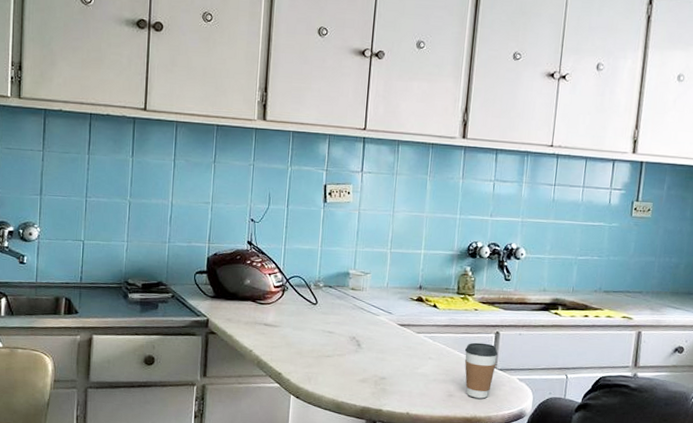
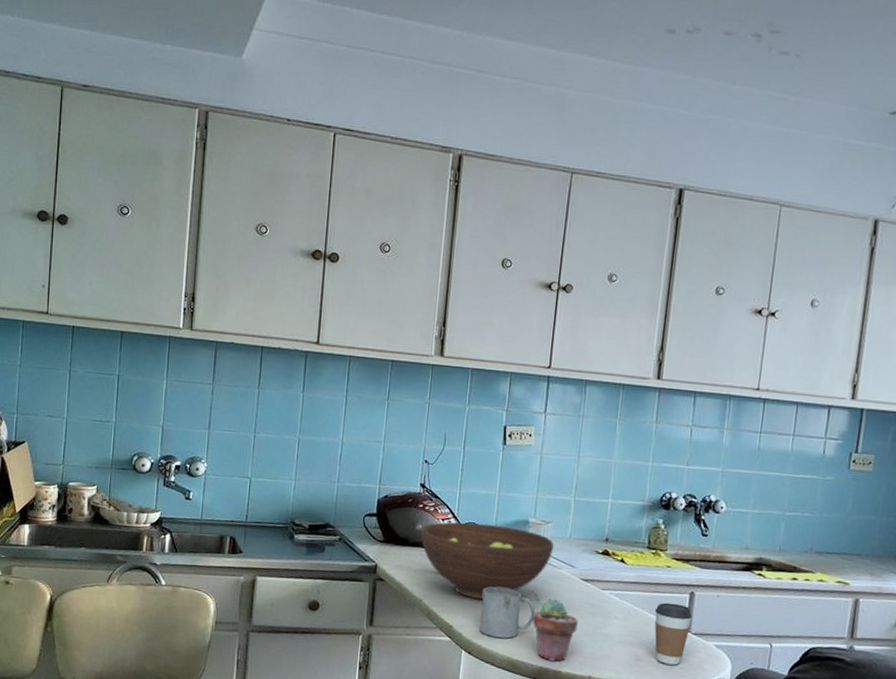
fruit bowl: none [249,276,372,347] -> present [421,522,554,599]
mug: none [306,335,357,382] -> present [479,587,536,639]
potted succulent: none [354,343,396,401] -> present [532,598,578,662]

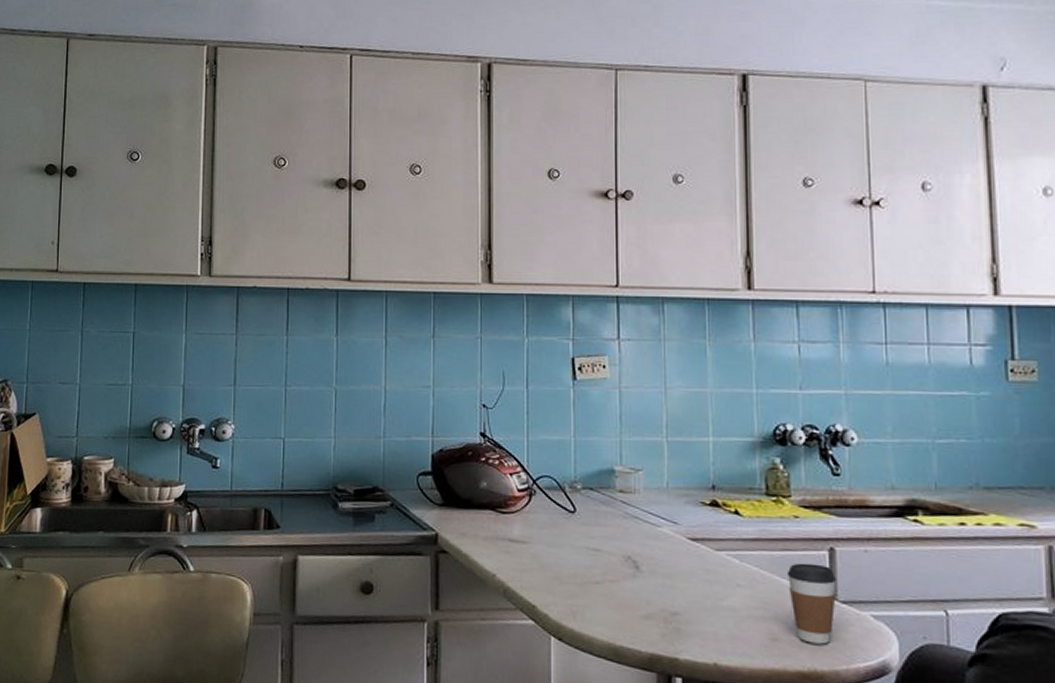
fruit bowl: present [421,522,554,599] -> none [486,476,648,570]
mug: present [479,587,536,639] -> none [569,554,636,619]
potted succulent: present [532,598,578,662] -> none [633,565,691,646]

